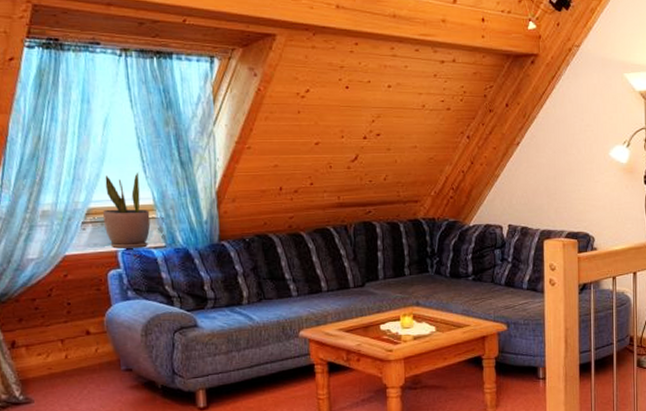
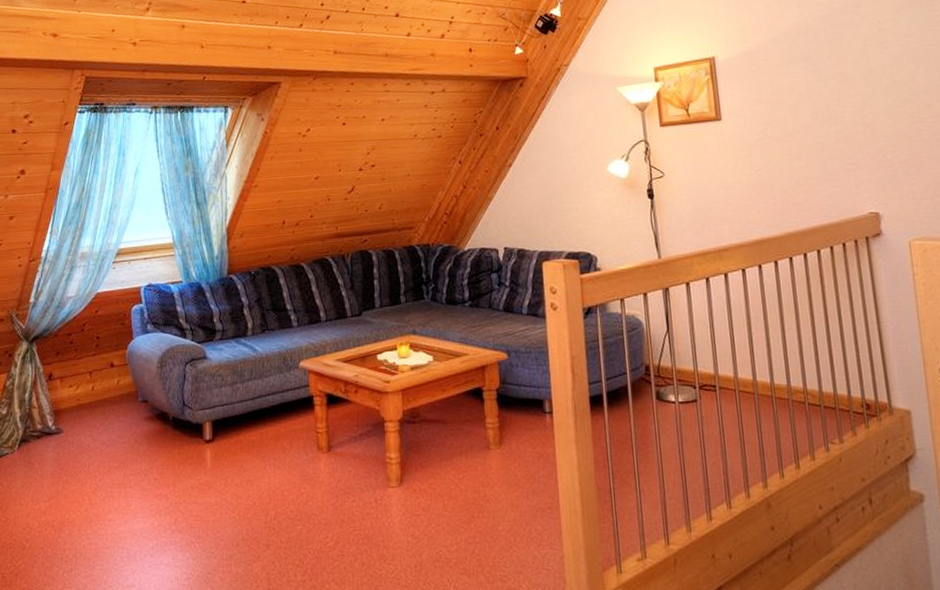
potted plant: present [102,171,151,250] -> none [130,213,169,286]

